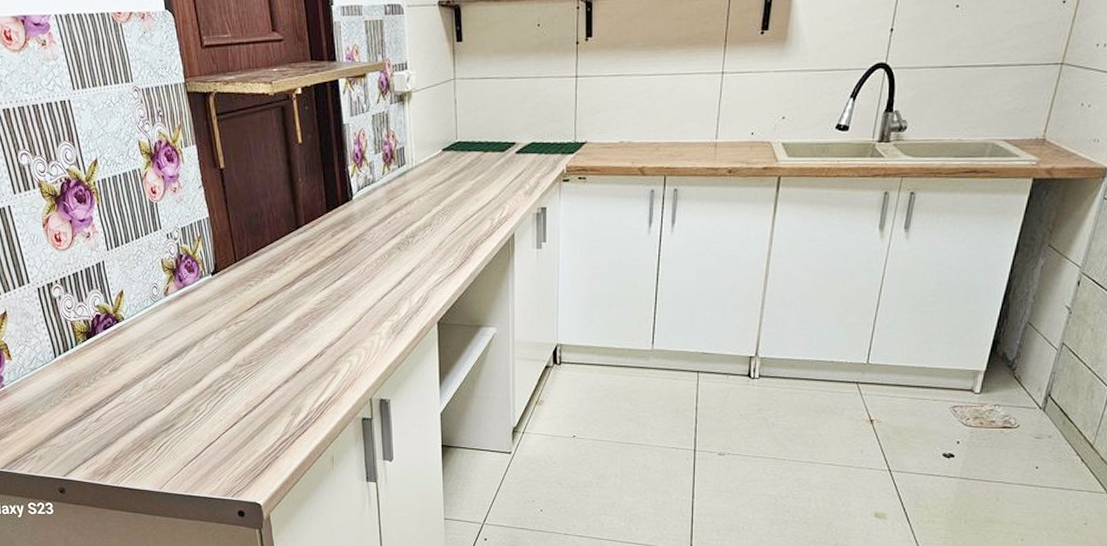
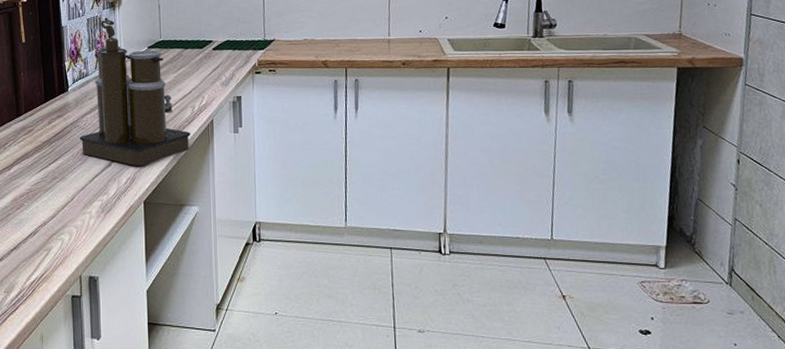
coffee maker: none [366,113,489,284] -> present [79,17,191,166]

